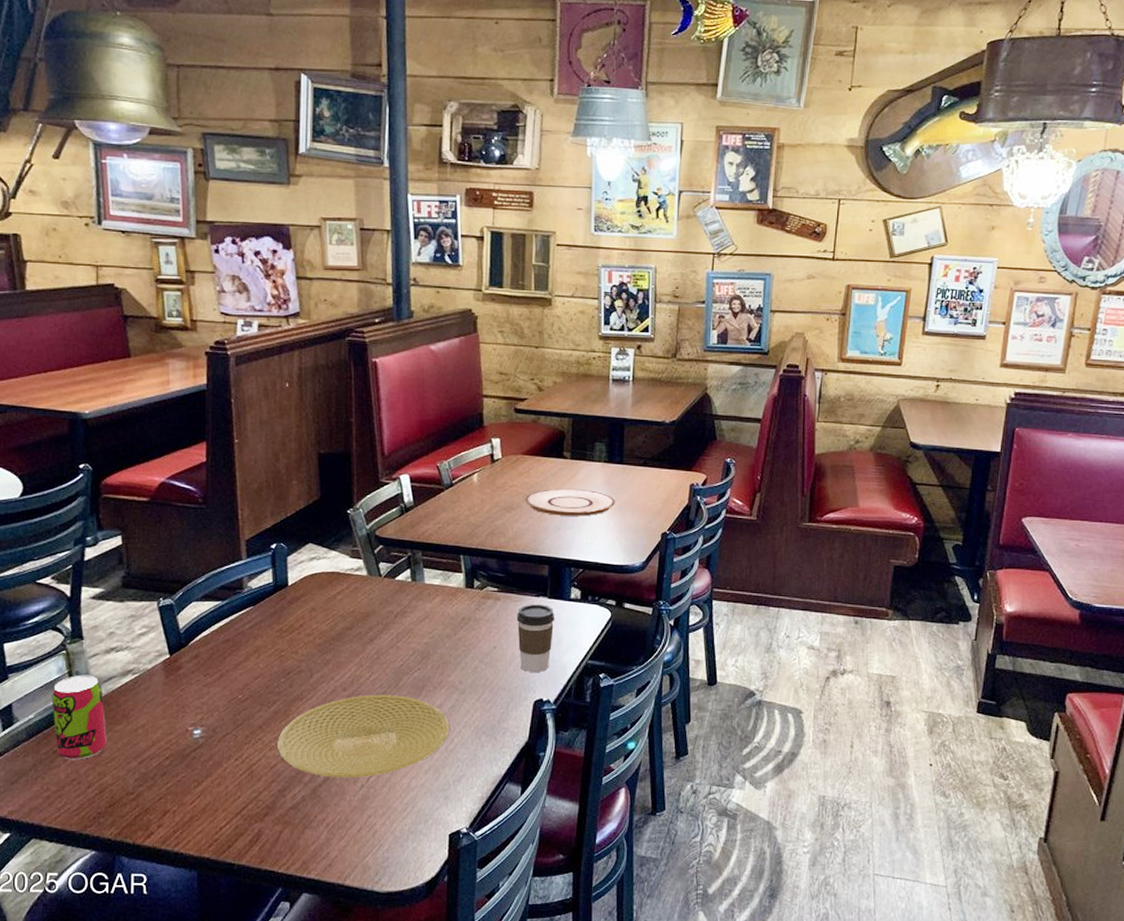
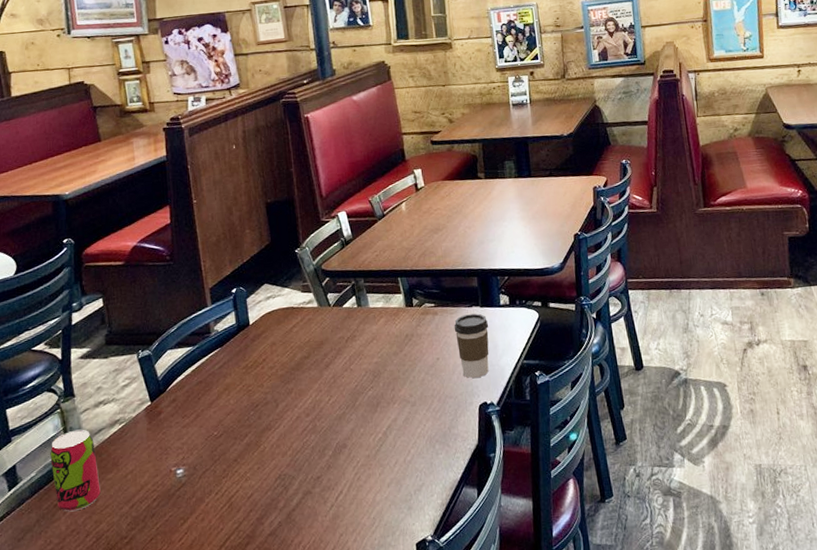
plate: present [277,695,449,778] -> none [252,414,406,501]
plate: present [525,488,615,516] -> none [449,204,529,231]

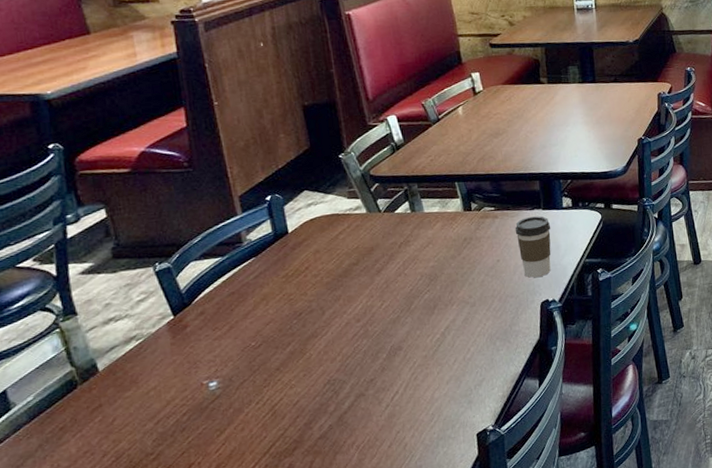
beverage can: present [50,429,101,512] -> none [50,348,118,434]

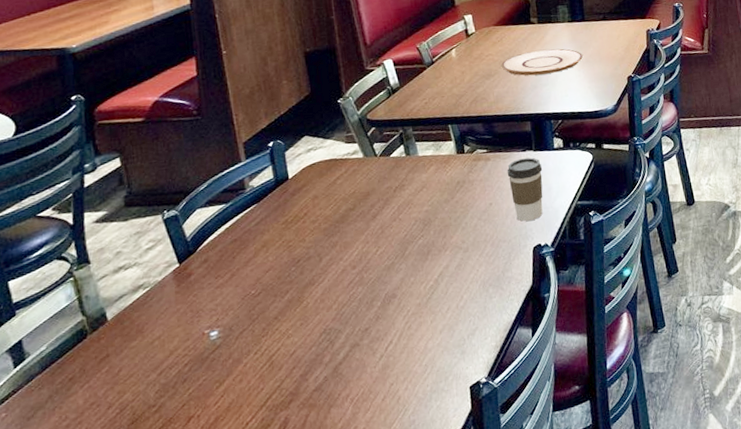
plate: none [510,109,593,136] -> present [501,48,583,76]

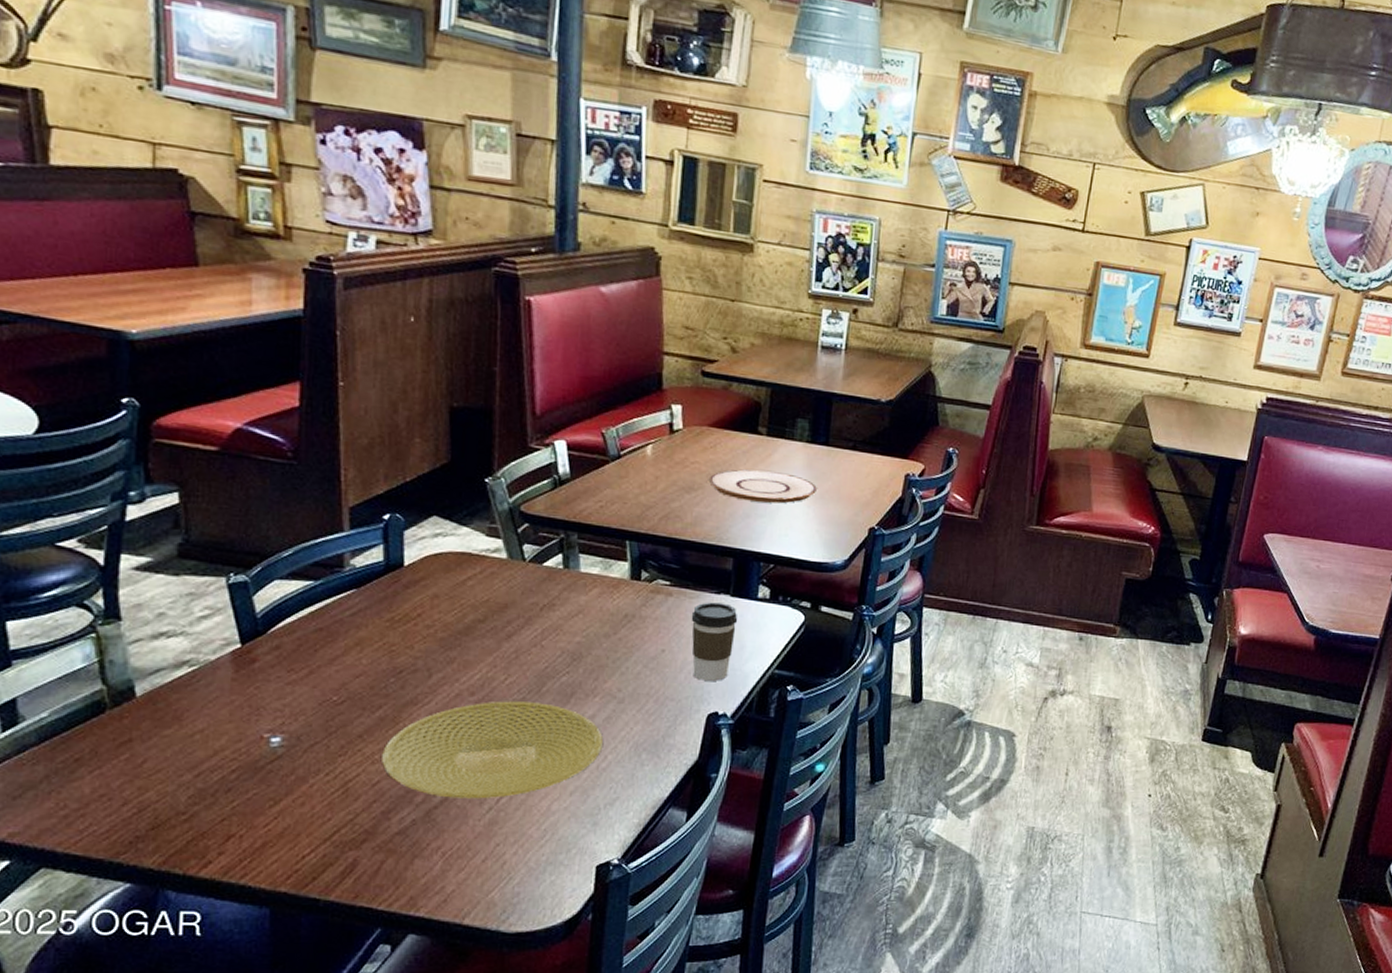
plate: none [294,263,458,354] -> present [382,701,603,799]

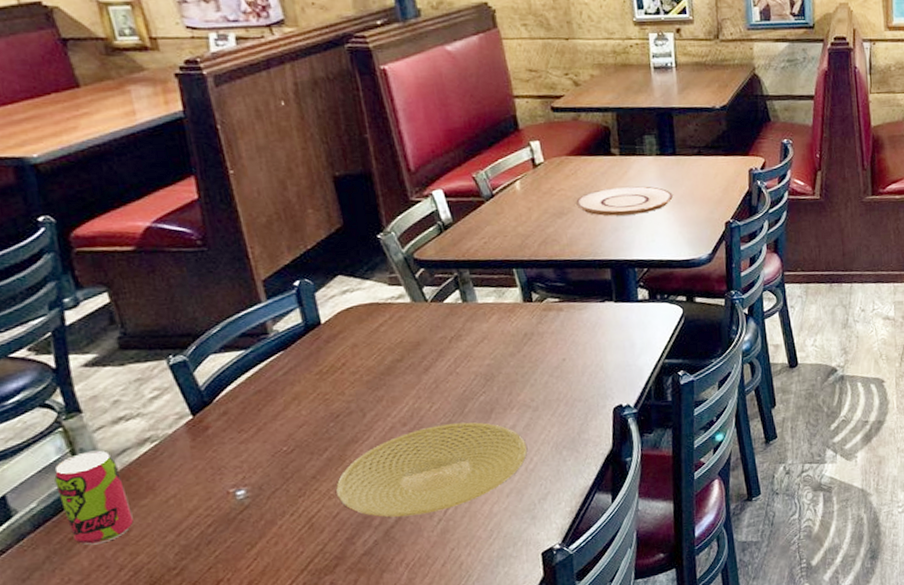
beverage can: none [74,664,151,771] -> present [54,450,134,545]
coffee cup: present [691,602,738,682] -> none [582,309,625,380]

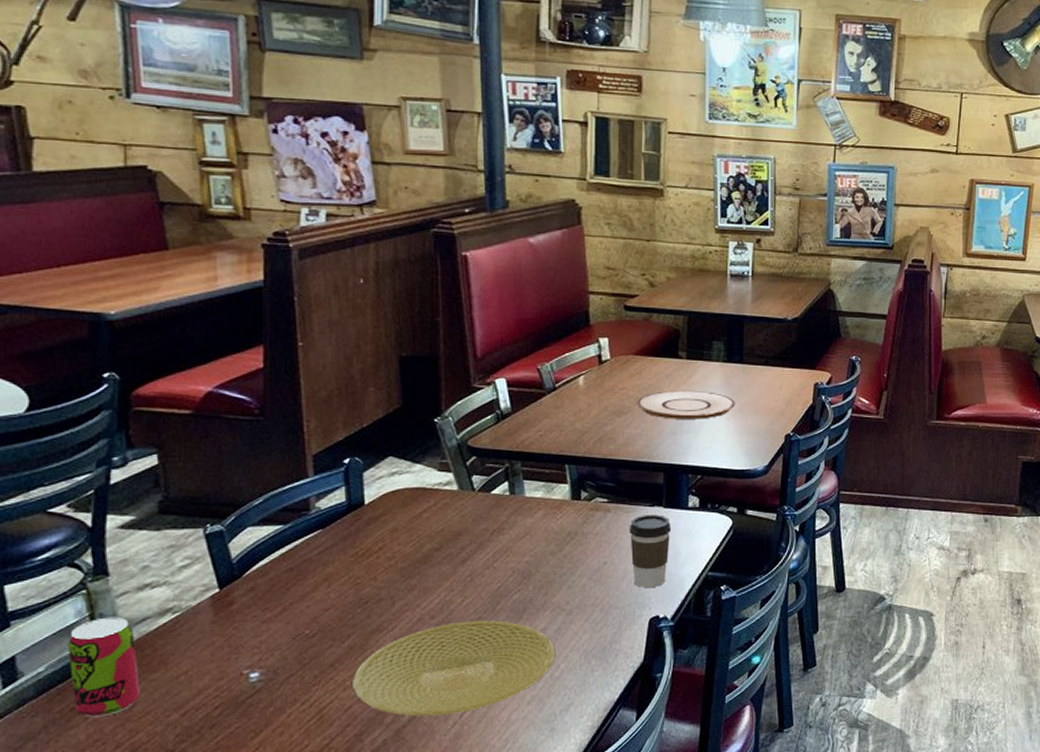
coffee cup: none [582,309,625,380] -> present [629,514,672,589]

